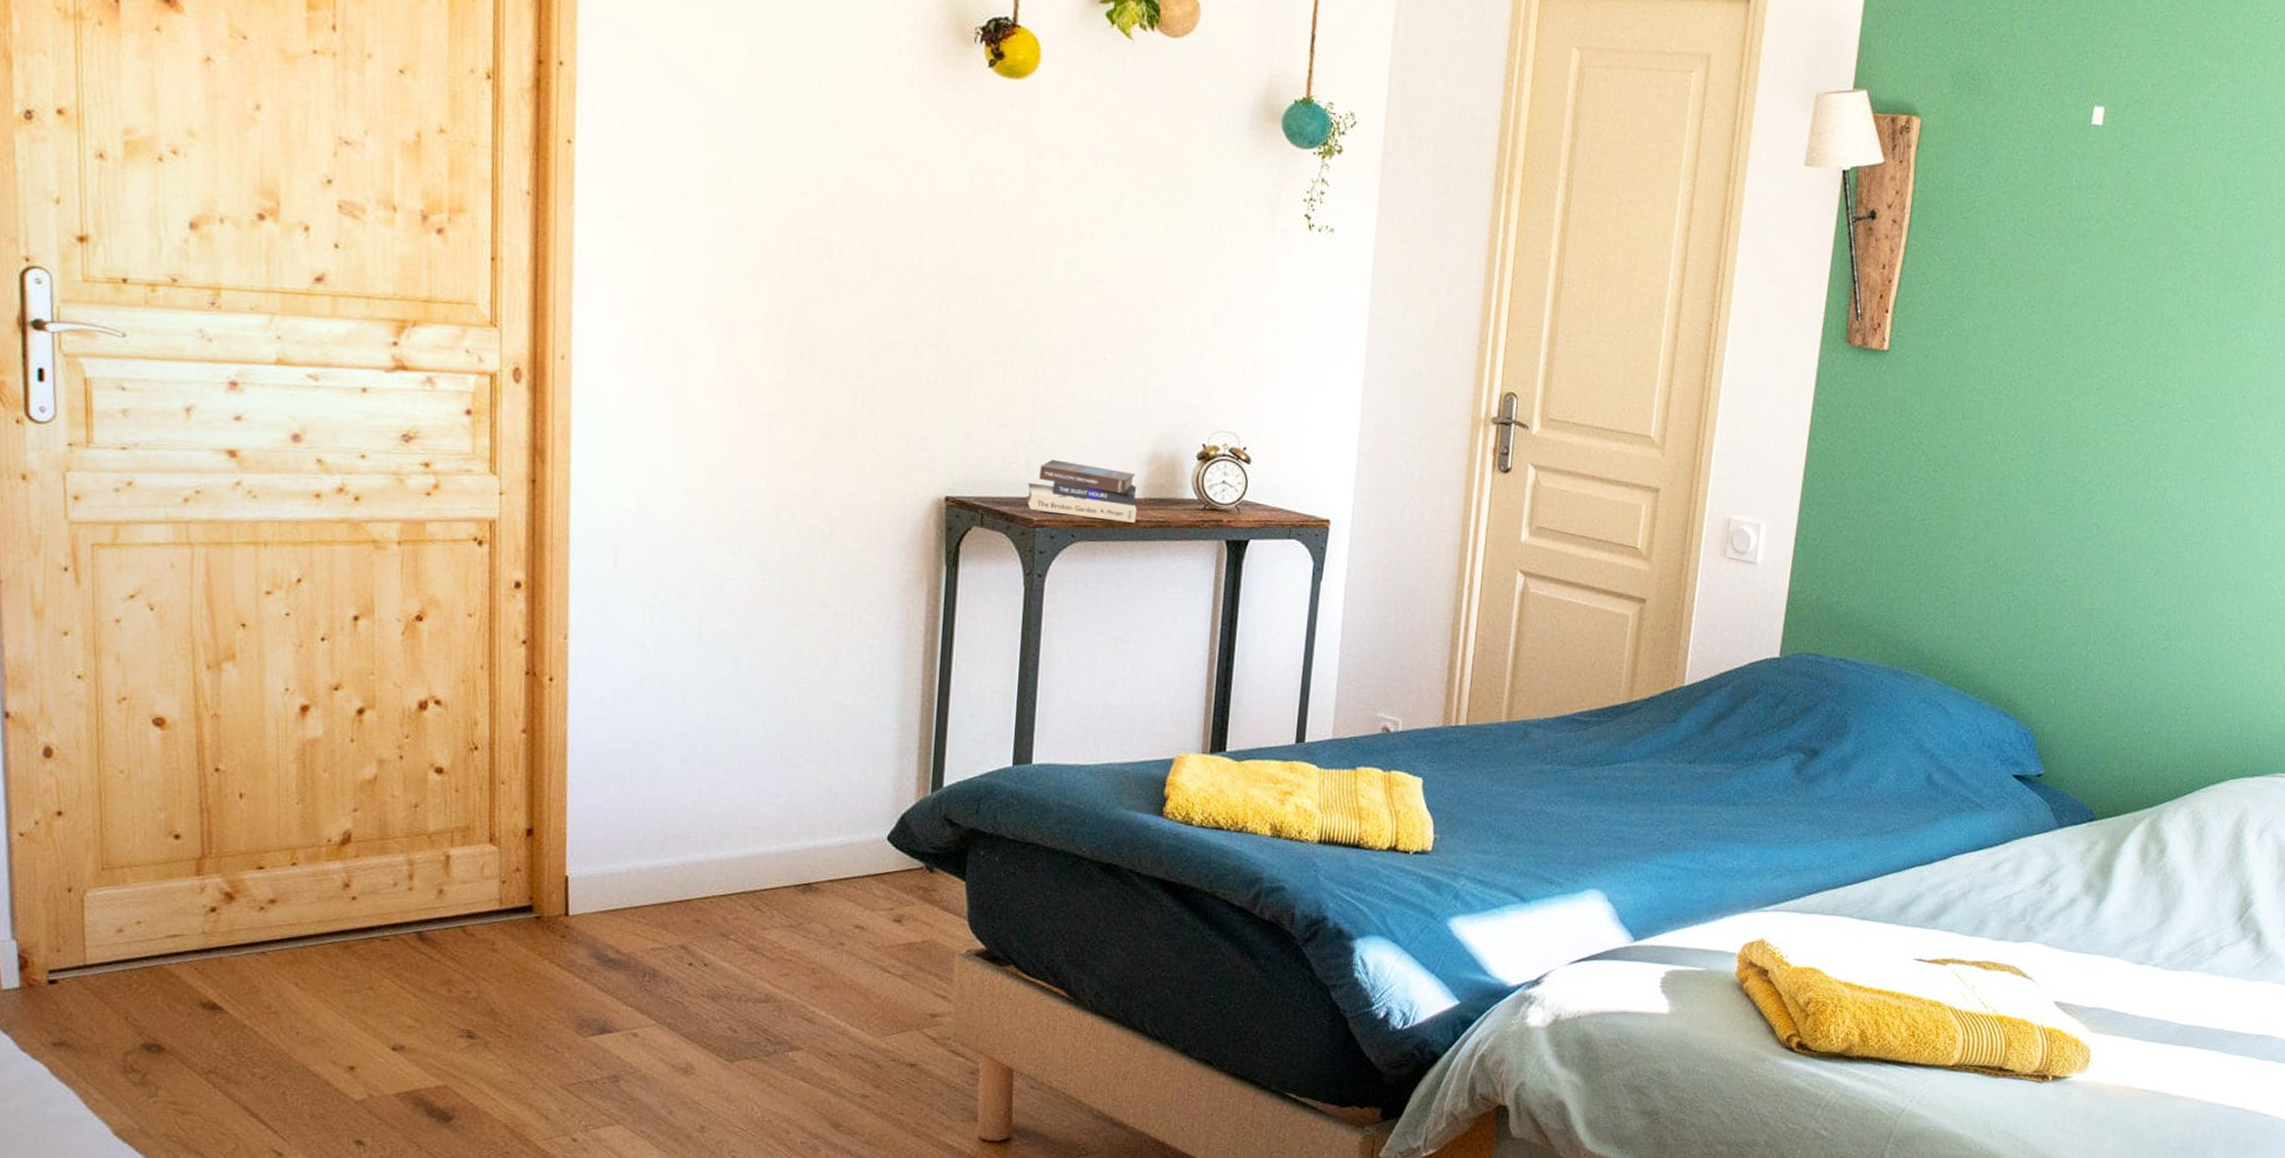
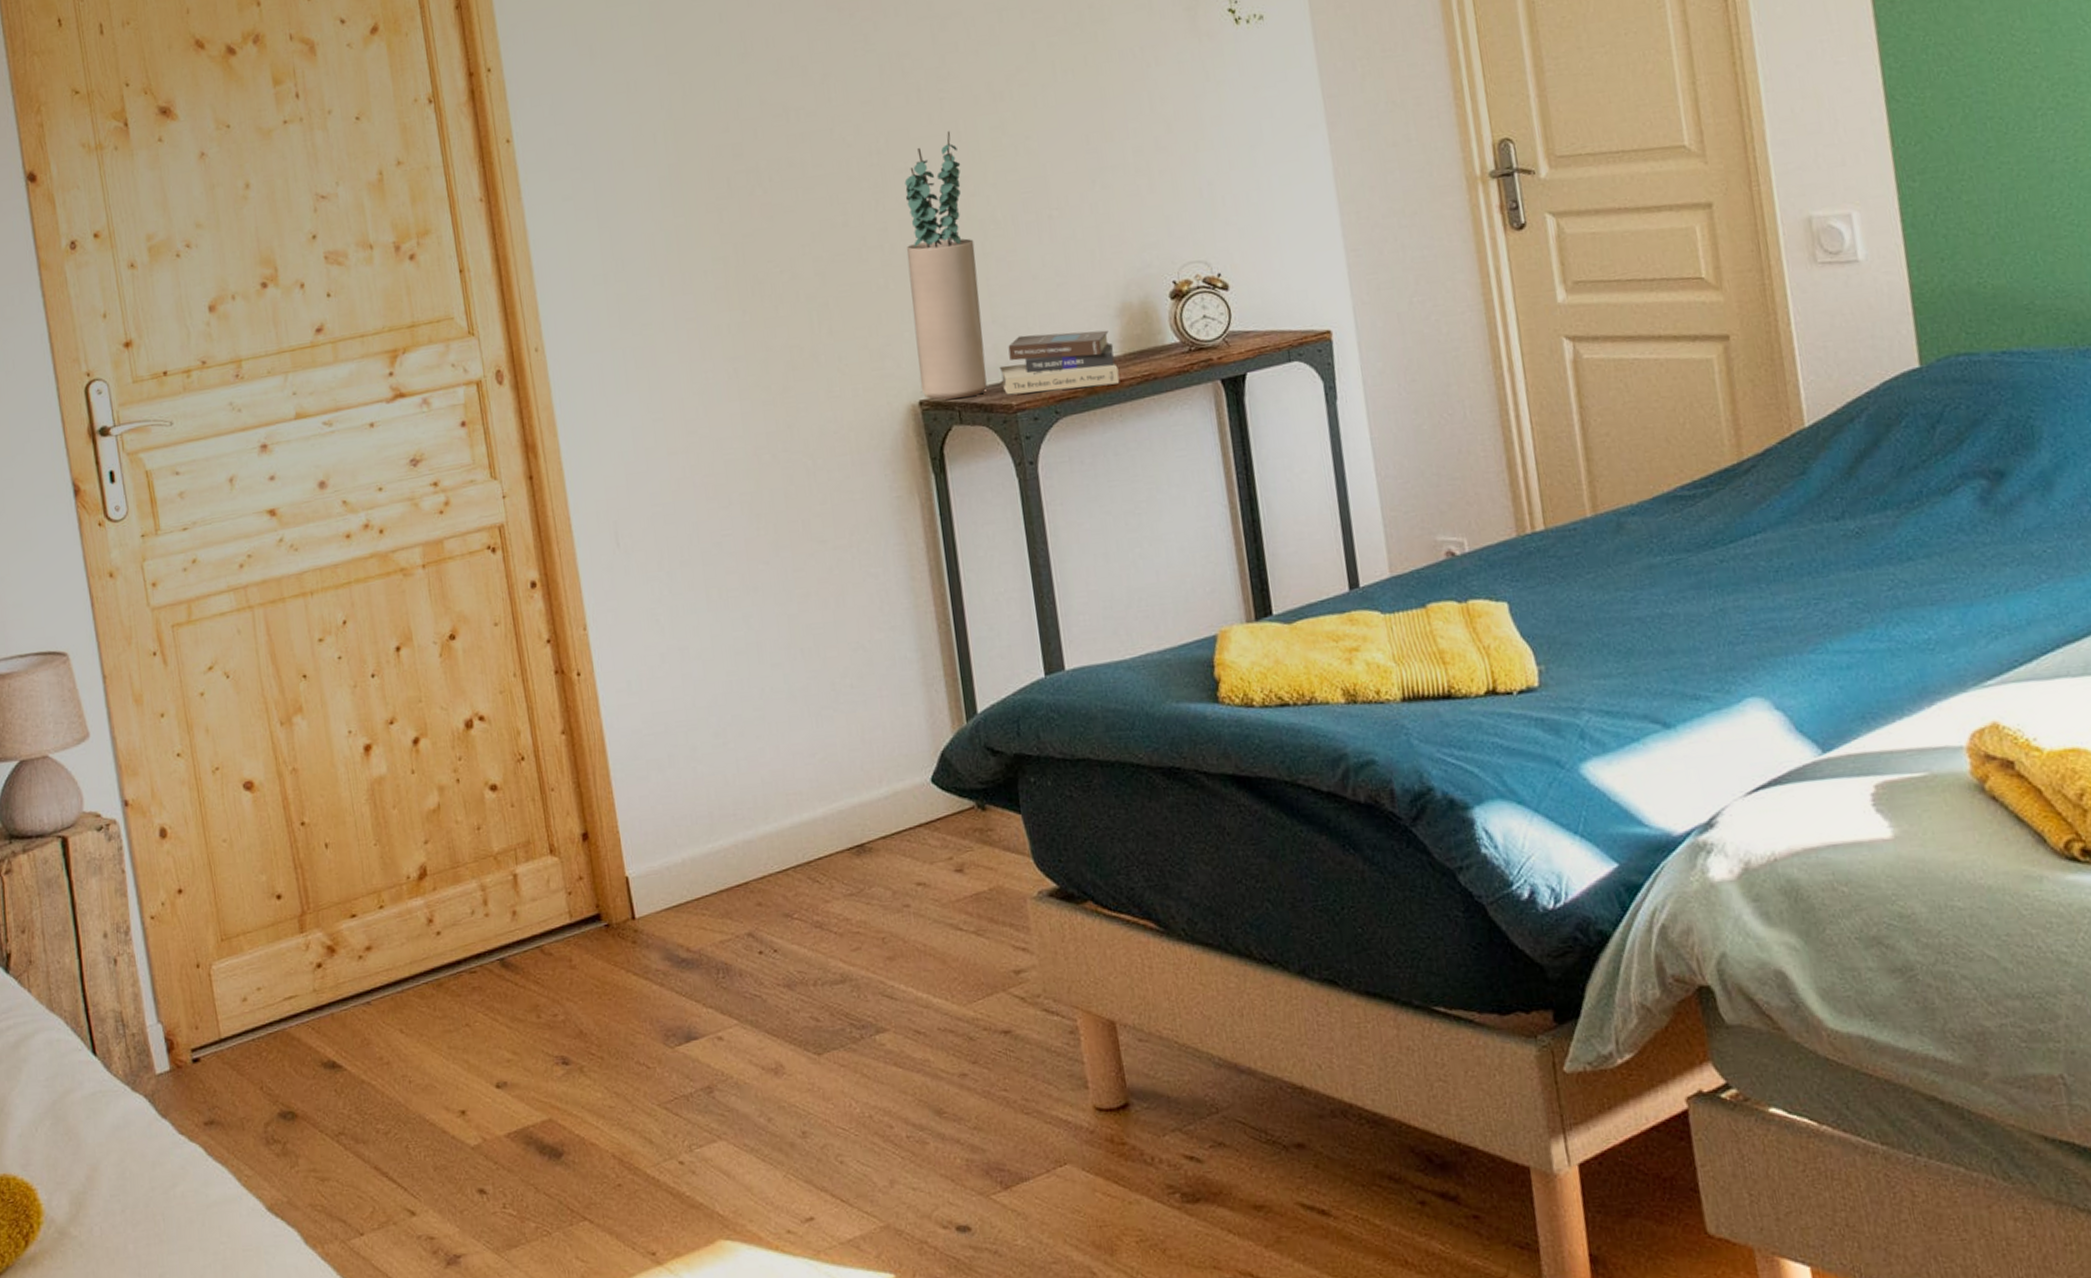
vase: none [949,254,1030,504] -> present [904,131,987,400]

